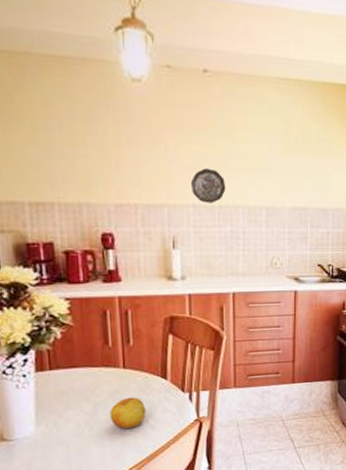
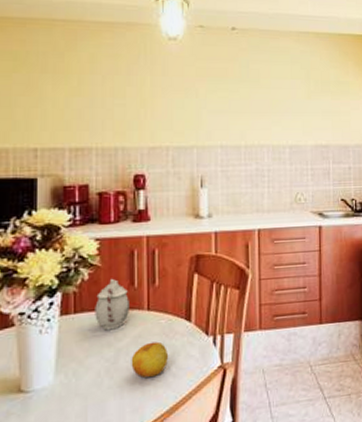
teapot: none [70,337,105,386] -> present [95,278,129,331]
decorative plate: present [191,168,226,203] -> none [219,112,252,144]

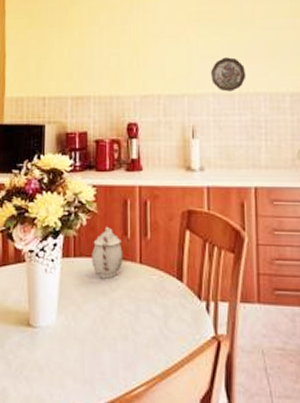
apple: present [131,341,169,378] -> none [124,297,161,334]
decorative plate: none [219,112,252,144] -> present [211,57,246,92]

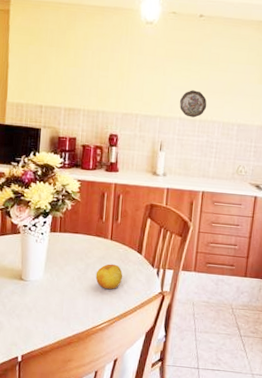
teapot: present [91,226,123,279] -> none [73,211,98,250]
apple: none [124,297,161,334] -> present [95,264,123,289]

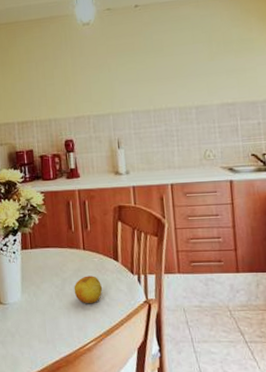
decorative plate: present [180,90,207,118] -> none [130,80,159,109]

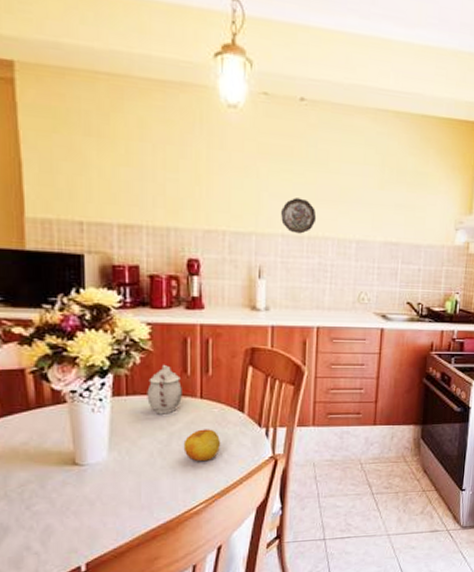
teapot: none [44,223,70,264] -> present [147,364,182,414]
decorative plate: none [130,80,159,109] -> present [281,198,317,234]

